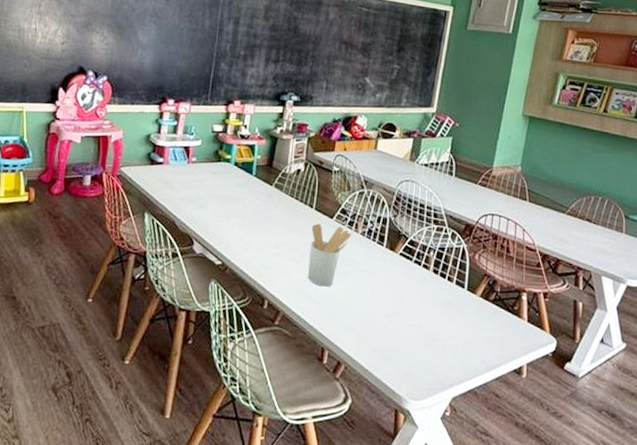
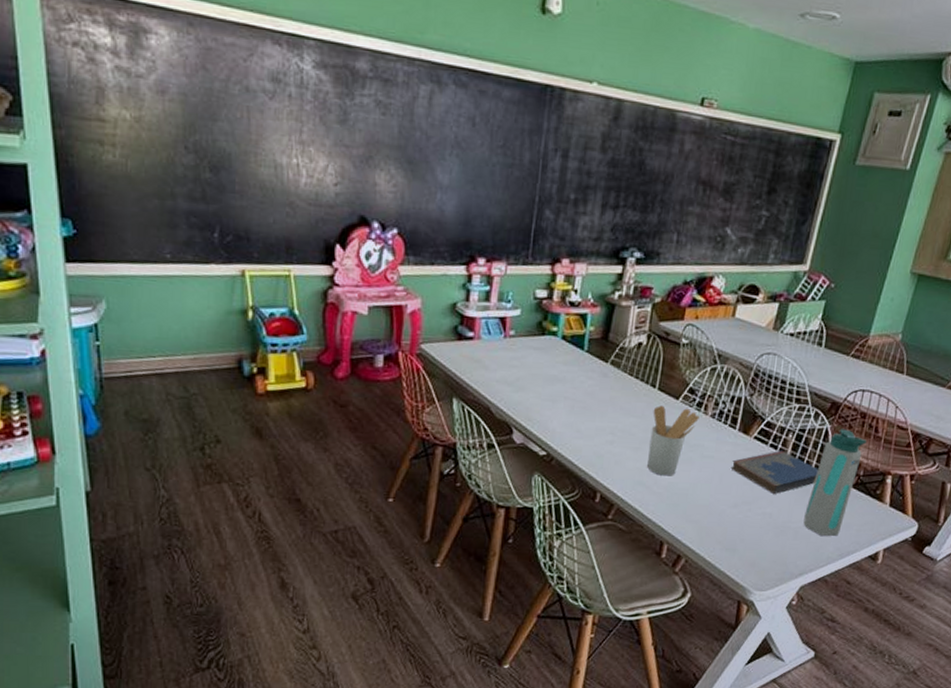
hardcover book: none [381,266,460,307] -> present [730,450,819,494]
water bottle: none [450,248,500,349] -> present [803,429,867,536]

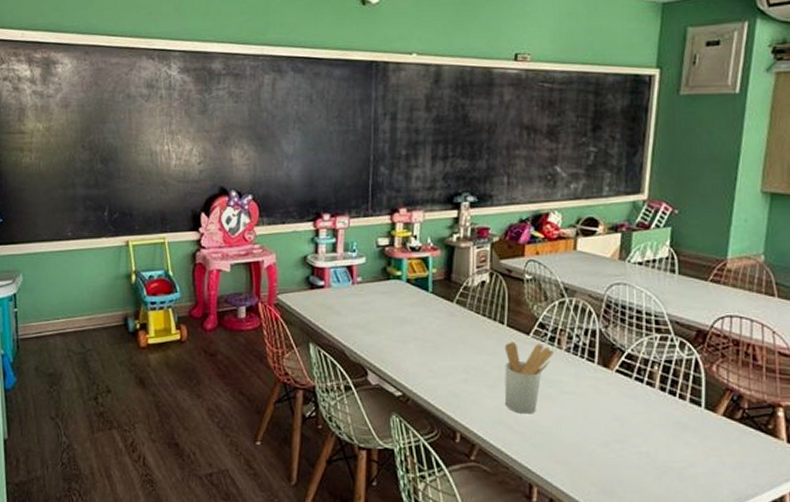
hardcover book: present [730,450,819,494] -> none [595,383,696,431]
water bottle: present [803,429,867,536] -> none [687,358,745,477]

